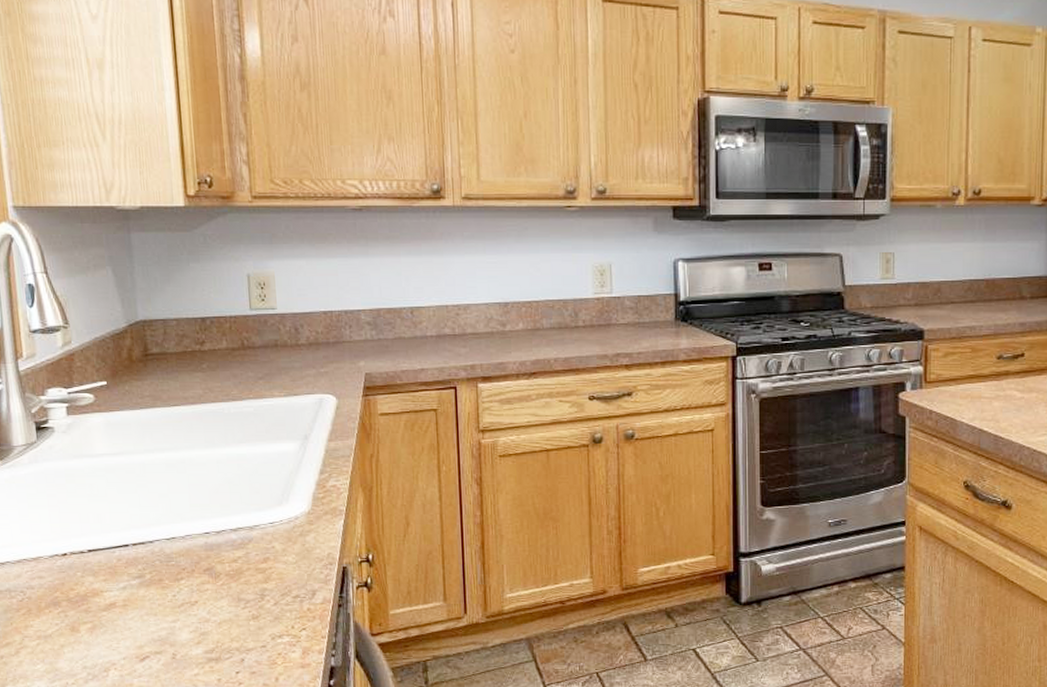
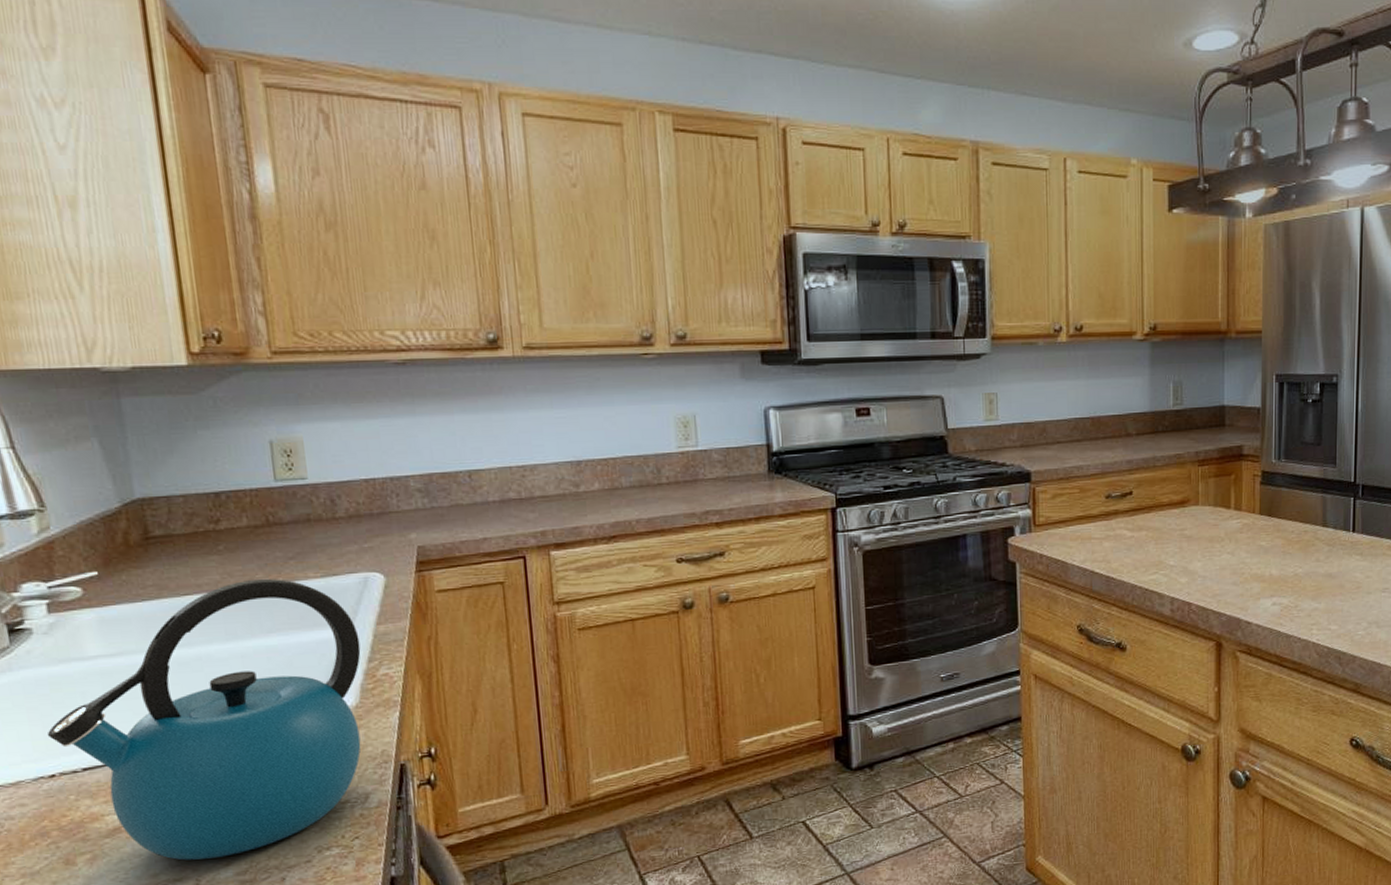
kettle: none [62,395,314,636] -> present [47,578,361,861]

